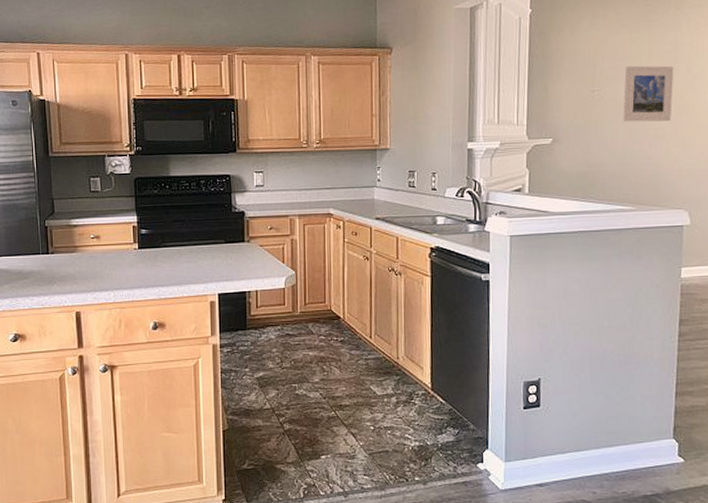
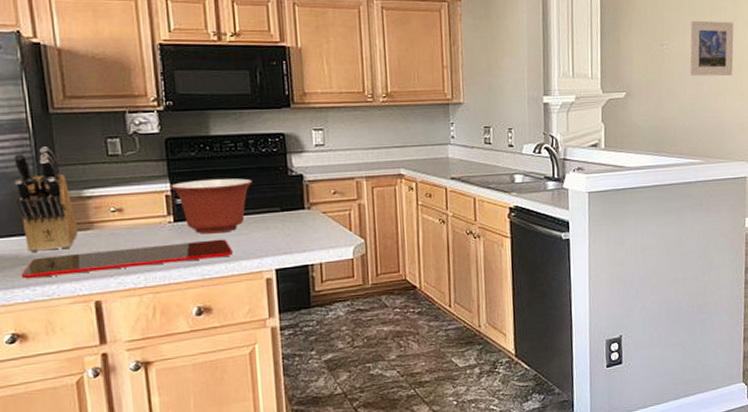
knife block: none [22,184,66,268] -> present [14,147,79,252]
cutting board: none [23,265,184,290] -> present [21,239,233,279]
mixing bowl: none [137,213,202,260] -> present [171,178,252,234]

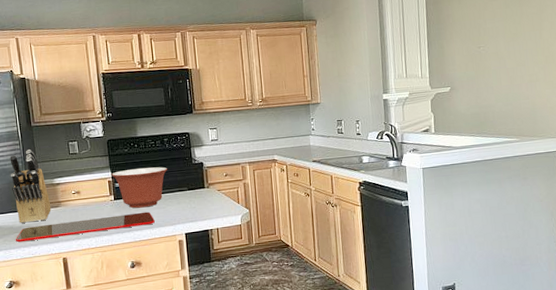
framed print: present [690,20,734,77] -> none [503,24,542,71]

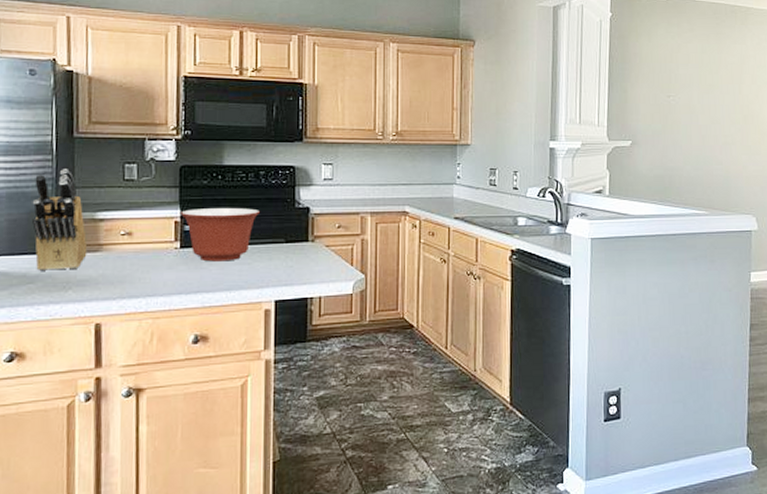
cutting board: present [15,211,155,243] -> none [27,267,234,298]

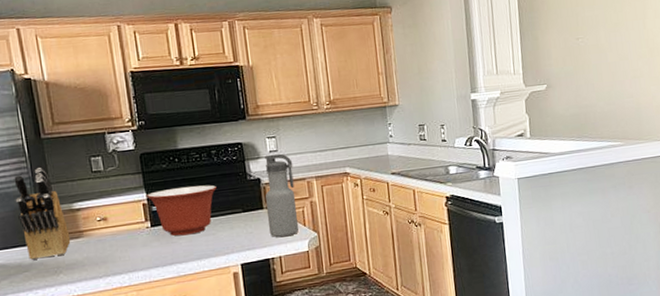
water bottle: none [311,182,348,276] -> present [265,153,299,238]

